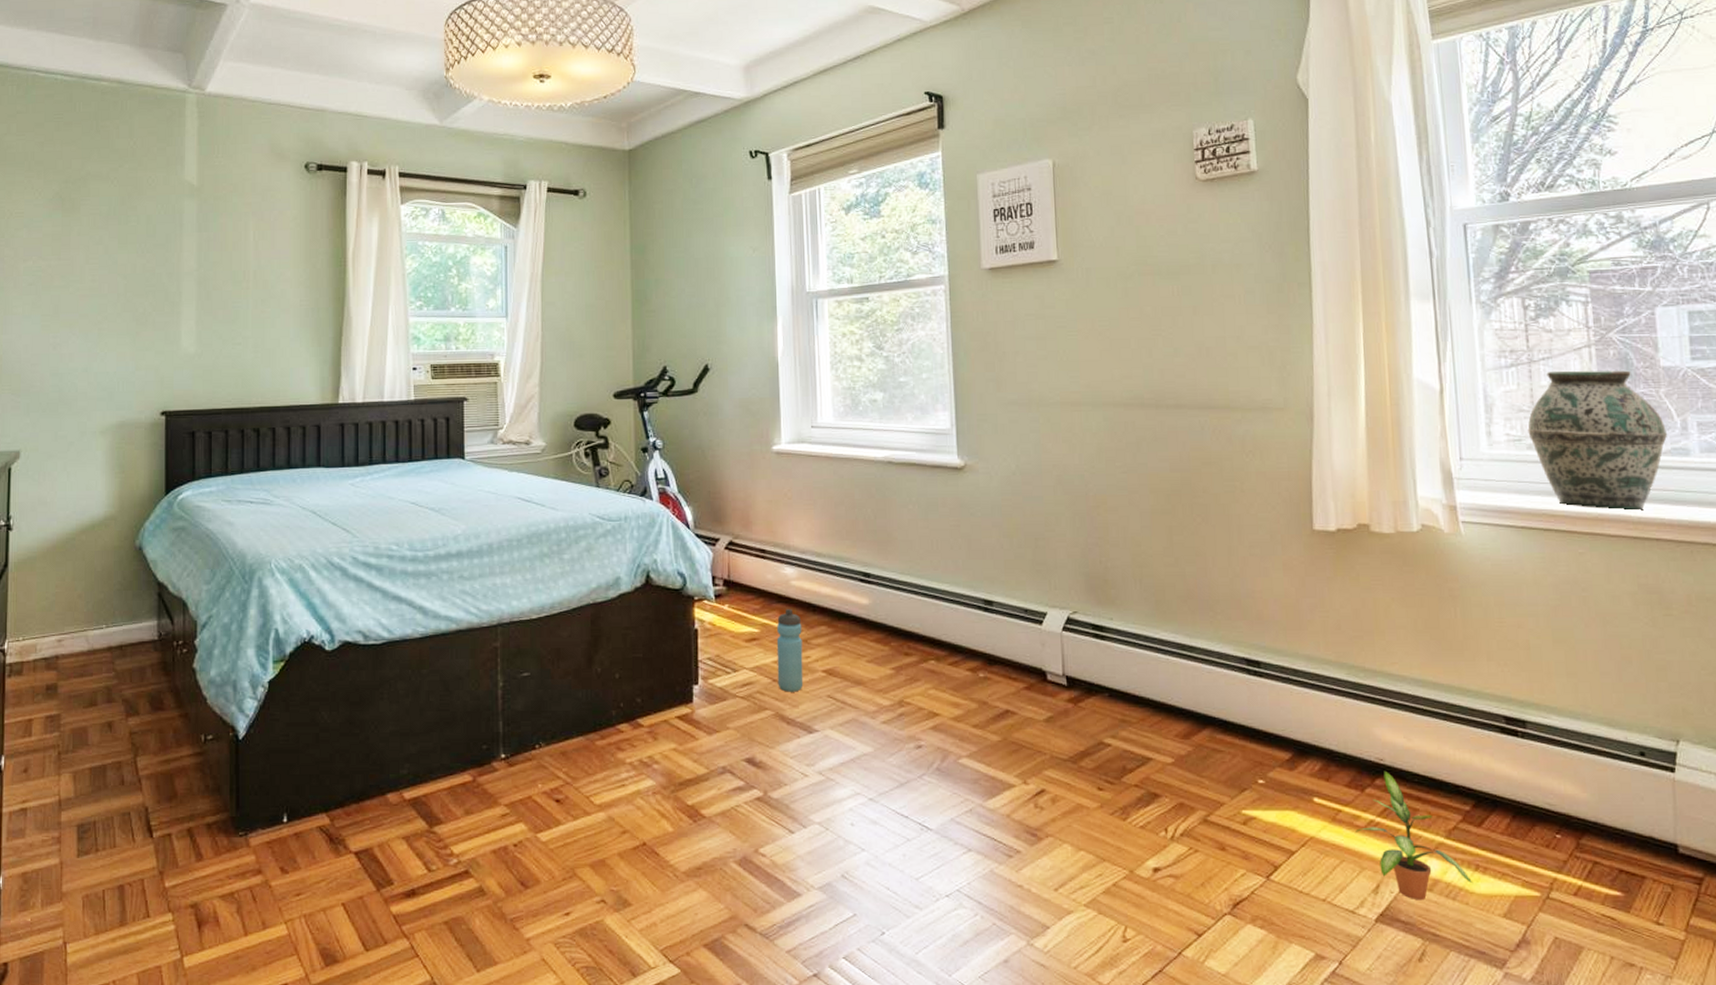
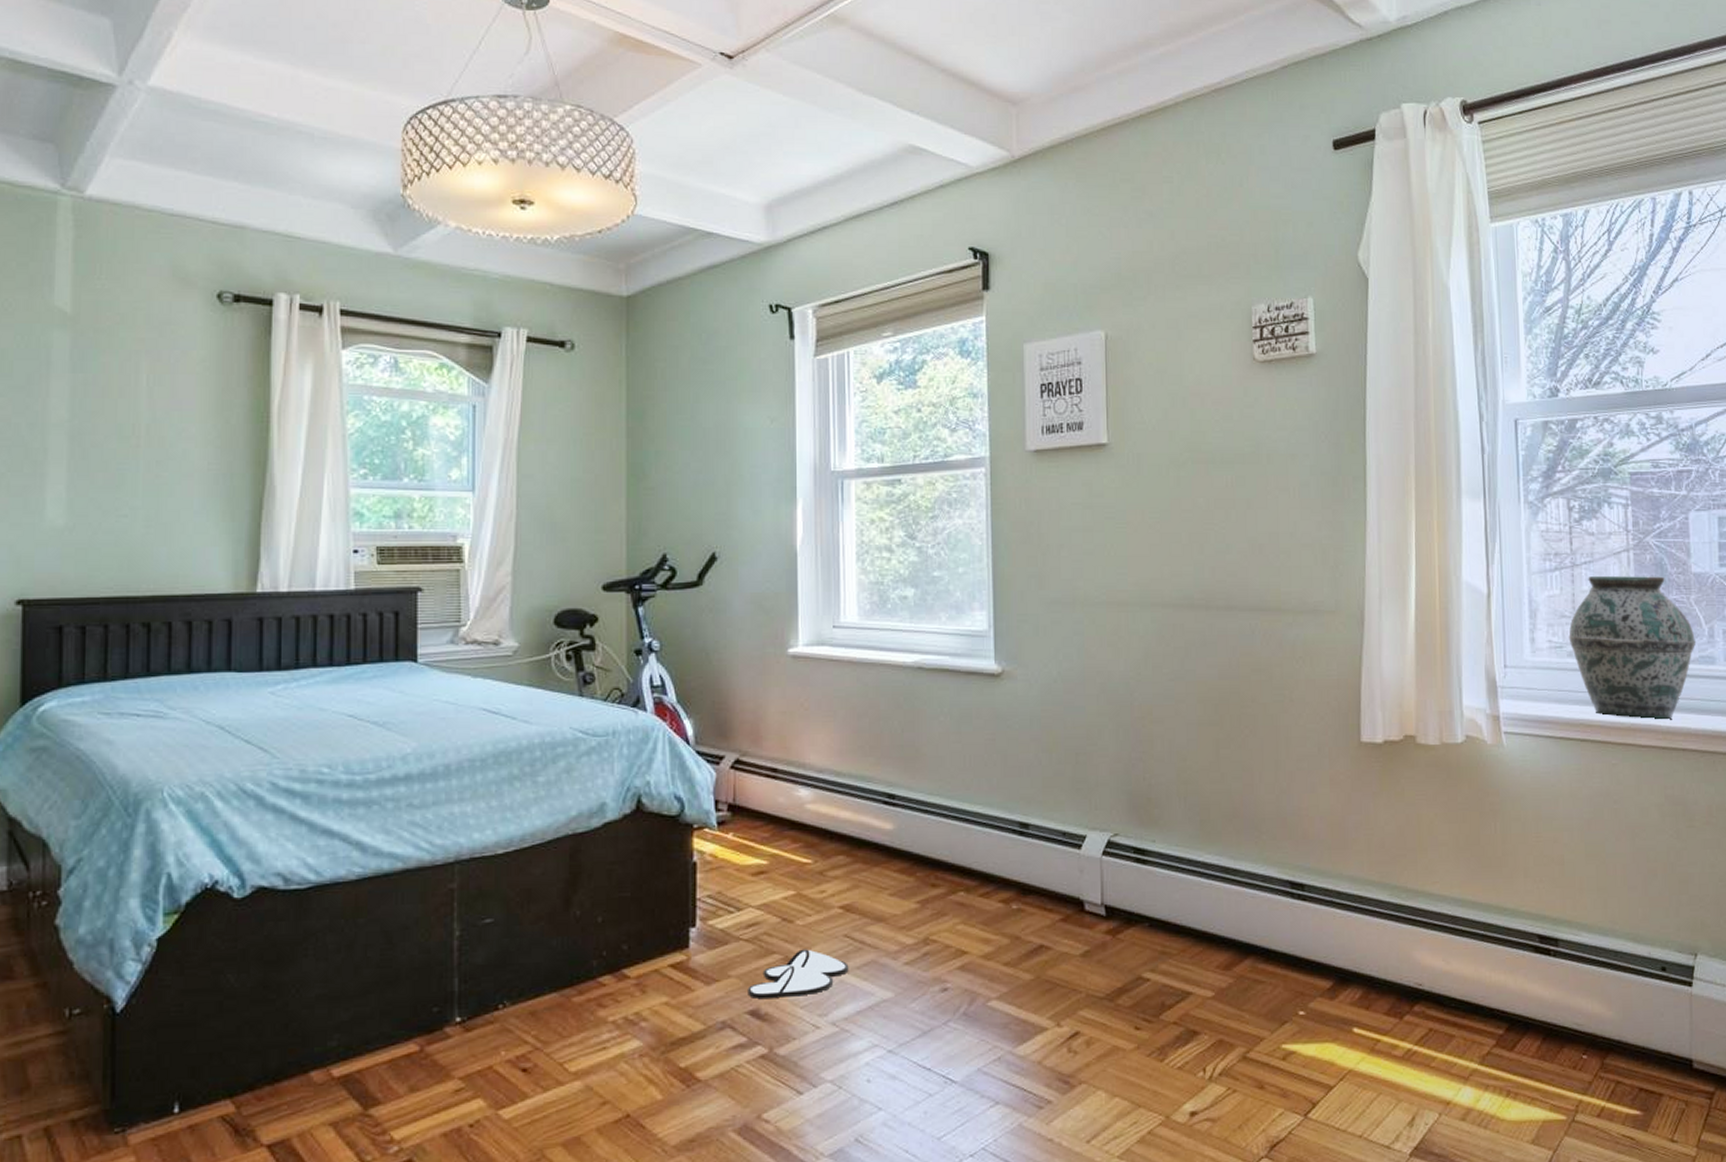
slippers: none [744,707,832,748] -> present [747,949,849,998]
water bottle: present [776,609,804,692] -> none [787,837,817,932]
potted plant: present [1355,770,1474,901] -> none [1393,996,1504,1131]

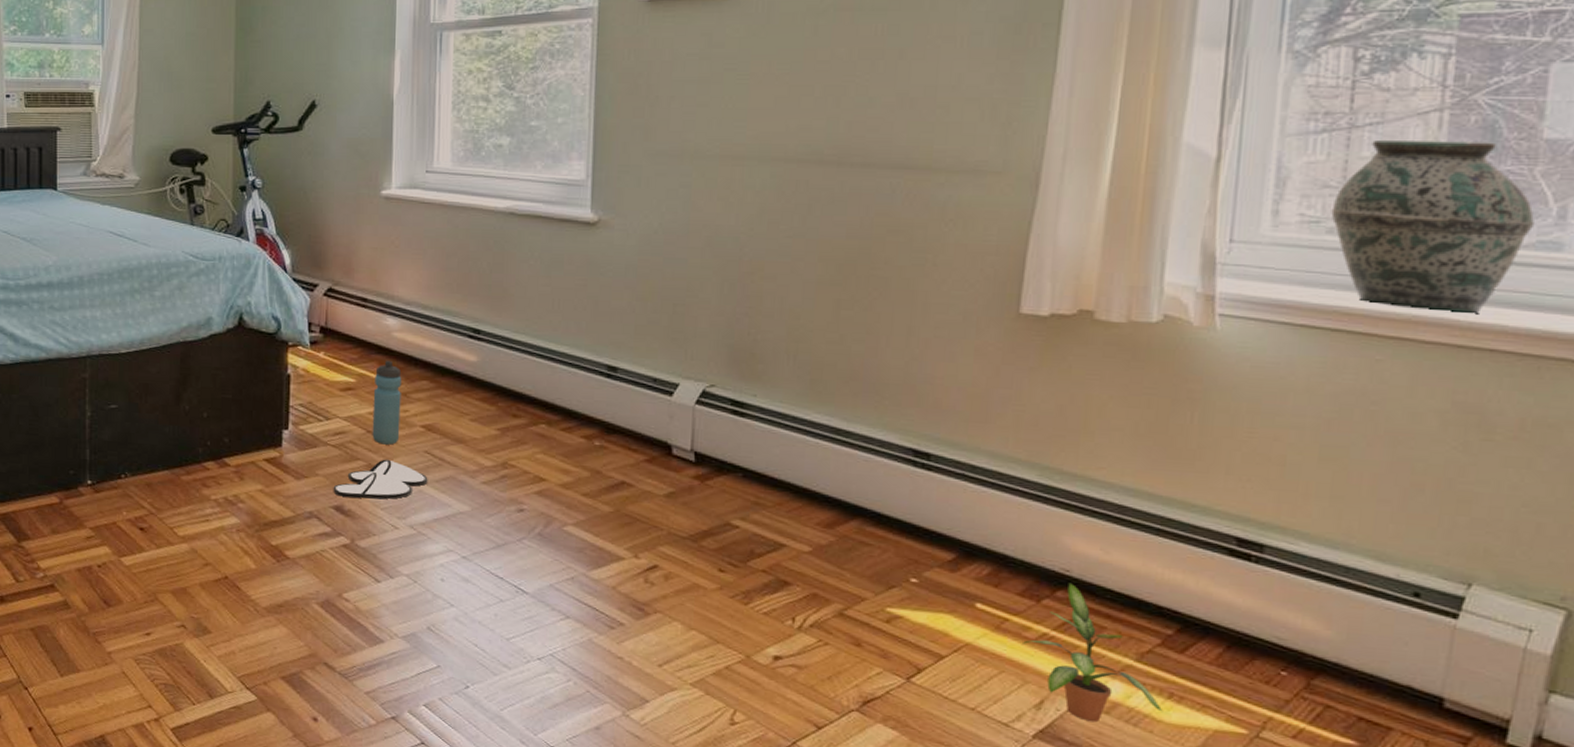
water bottle: none [787,837,817,932] -> present [372,361,402,445]
potted plant: none [1393,996,1504,1131] -> present [1023,582,1163,722]

